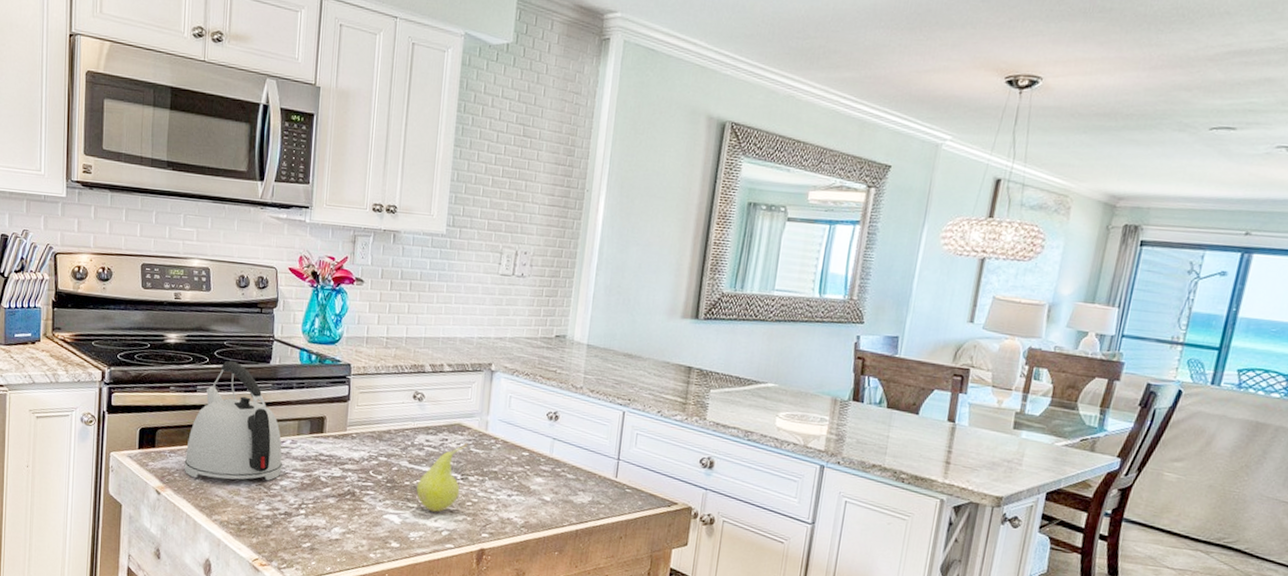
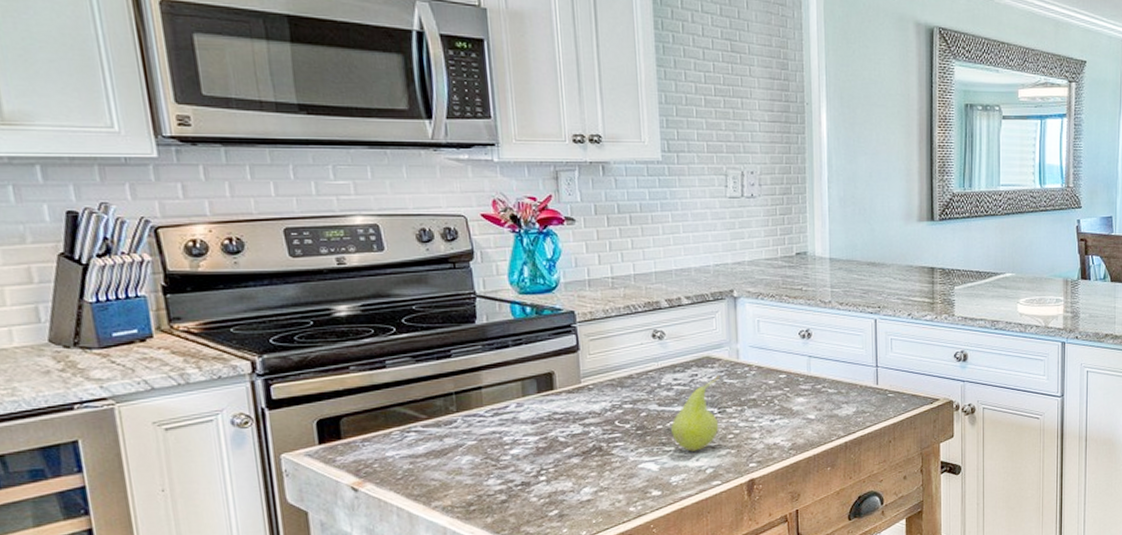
kettle: present [184,360,282,480] -> none [383,326,510,465]

